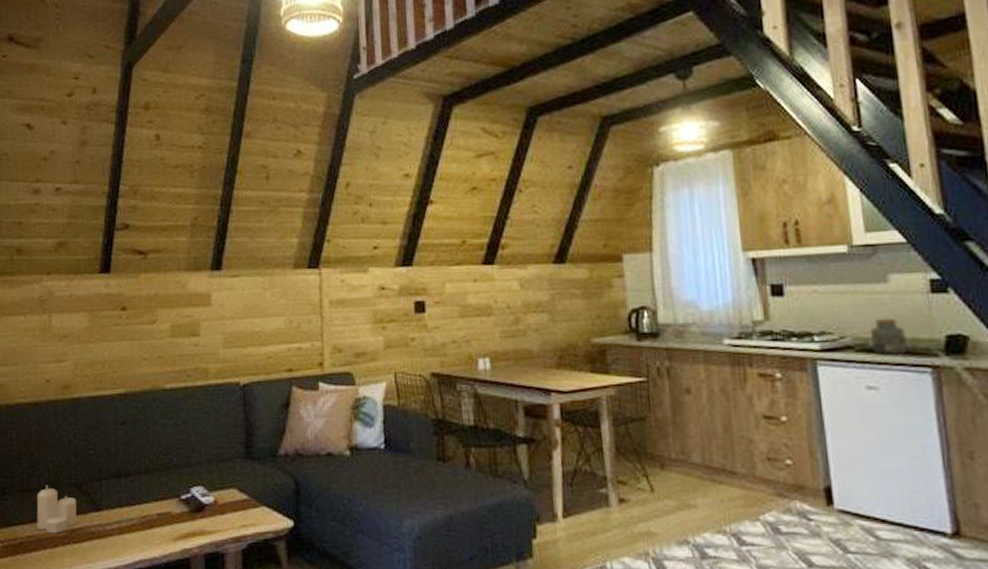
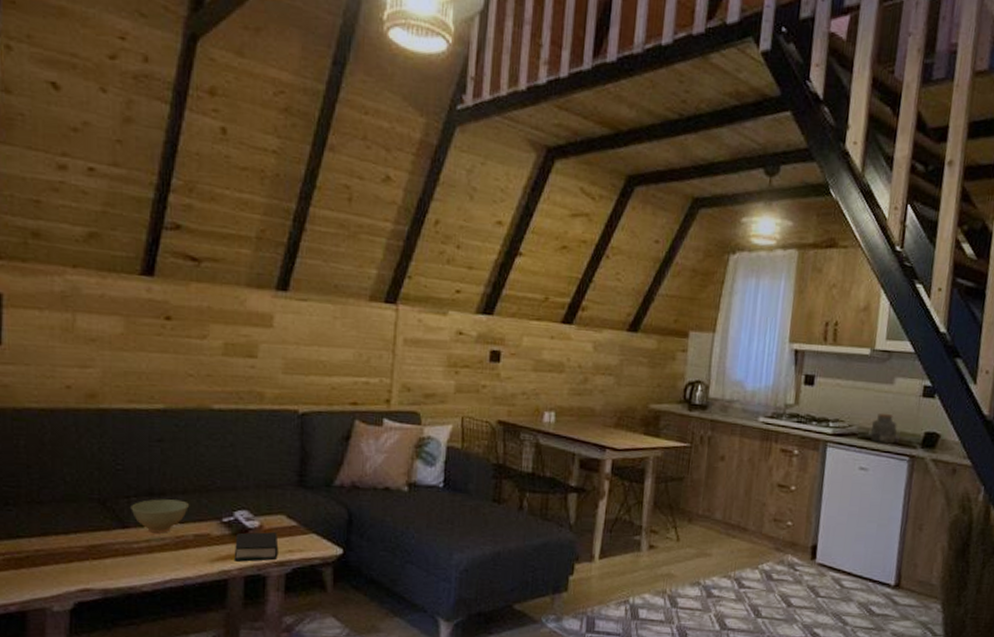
candle: present [36,484,77,534] -> none [48,497,99,549]
bowl: none [102,480,152,514] -> present [131,499,190,533]
book: none [193,507,234,539] -> present [234,532,279,562]

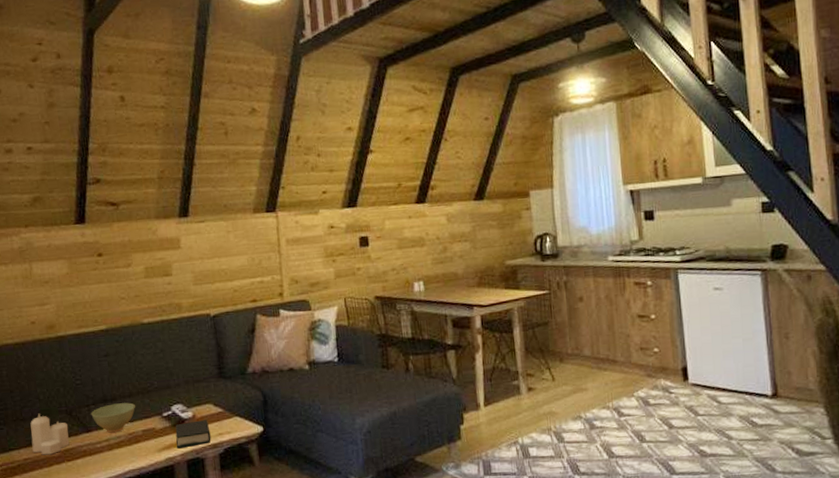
candle: none [48,497,99,549] -> present [30,413,70,455]
jar: present [870,413,898,444] -> none [717,233,745,263]

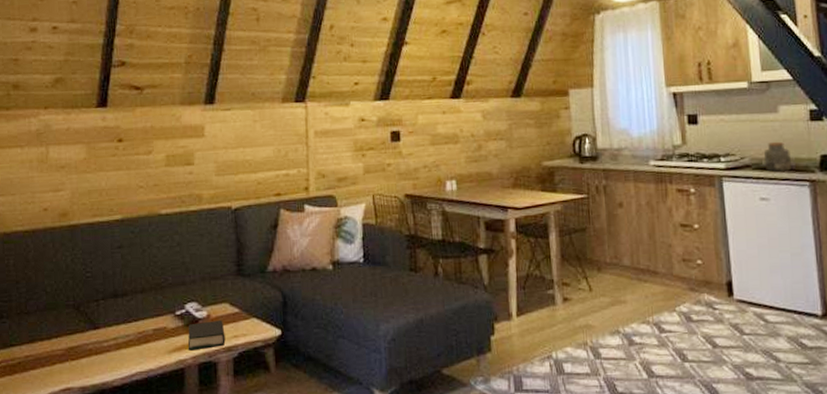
candle: present [30,413,70,455] -> none [34,307,75,353]
bowl: present [91,402,136,433] -> none [100,299,148,331]
jar: none [717,233,745,263] -> present [763,141,793,172]

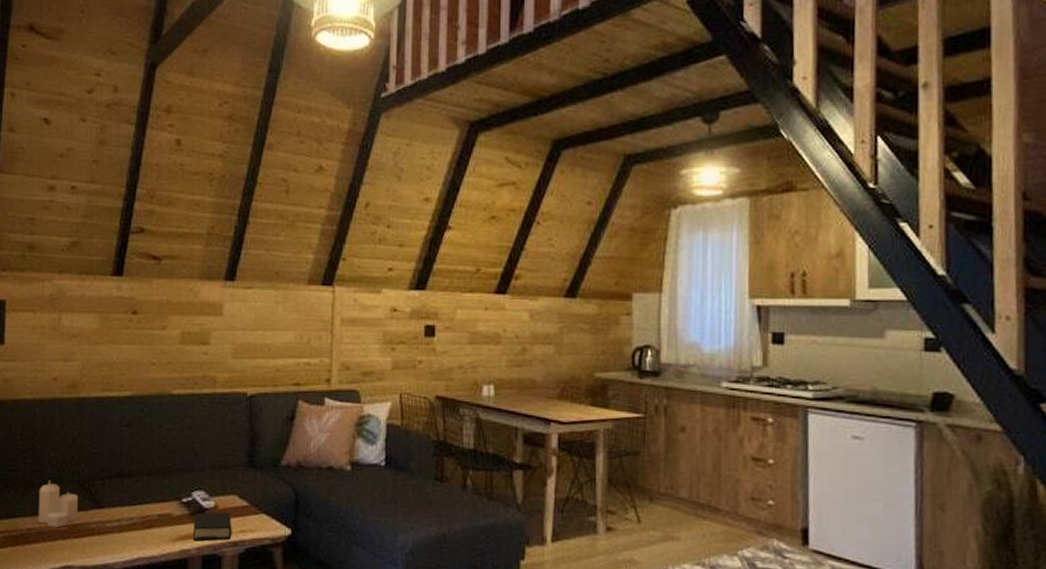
candle: none [34,307,75,353] -> present [38,480,79,528]
jar: present [763,141,793,172] -> none [861,371,896,408]

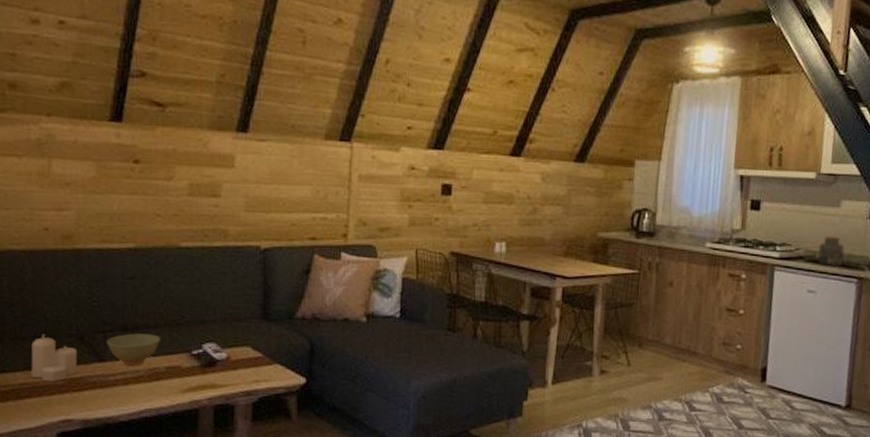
bowl: none [104,480,154,513] -> present [106,333,162,366]
book: present [192,512,232,541] -> none [203,363,245,392]
jar: none [861,371,896,408] -> present [818,236,845,266]

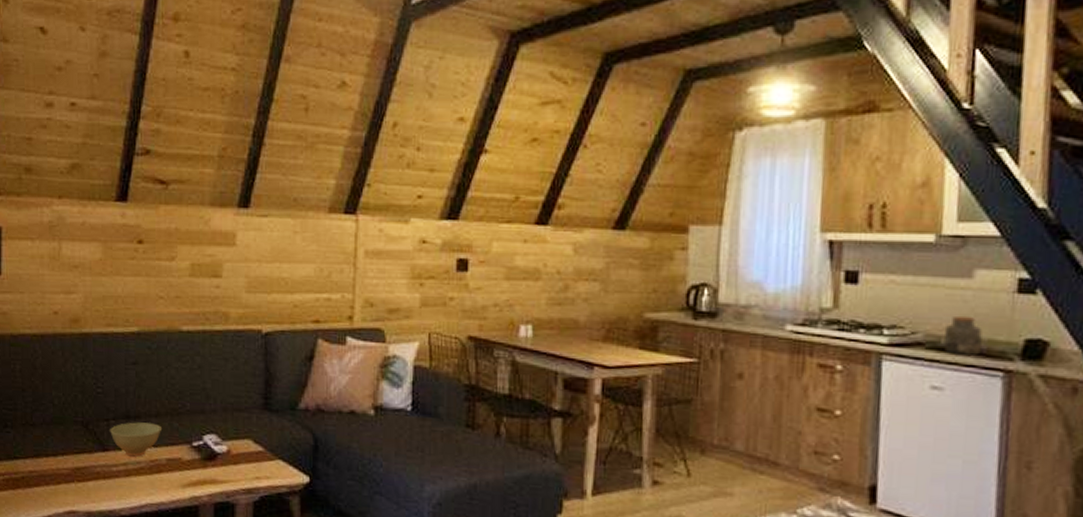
candle: present [31,334,78,382] -> none [40,420,83,471]

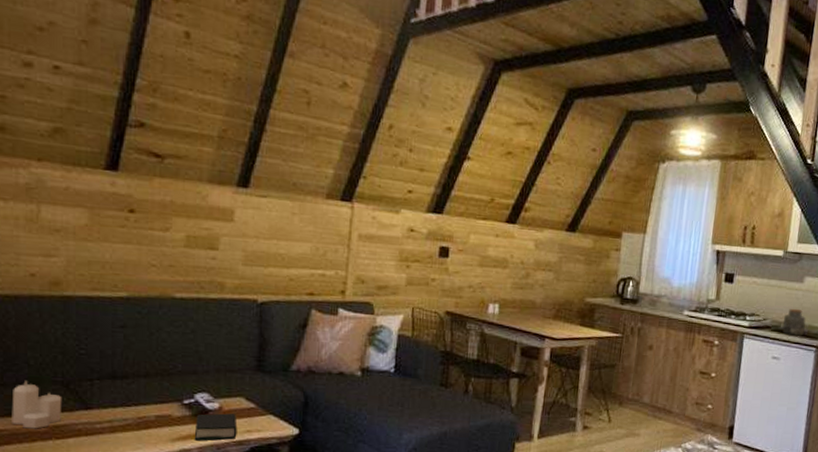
candle: none [40,420,83,471] -> present [11,380,62,429]
bowl: present [110,422,163,457] -> none [94,382,152,414]
book: none [204,457,246,488] -> present [194,413,238,441]

